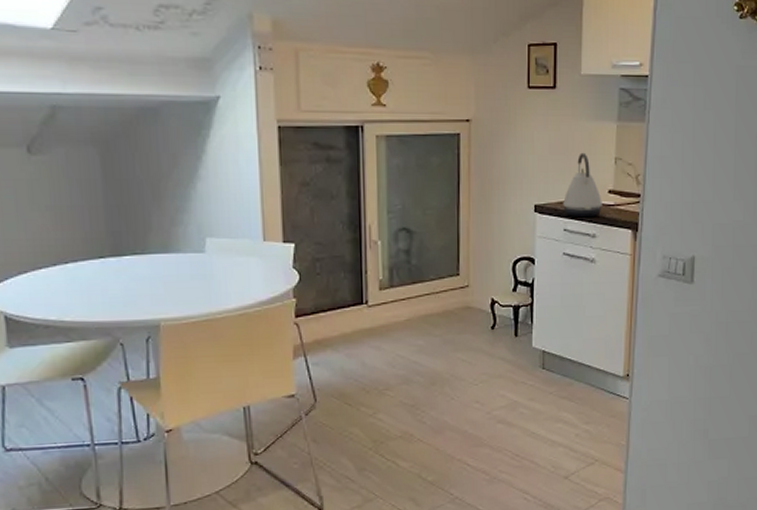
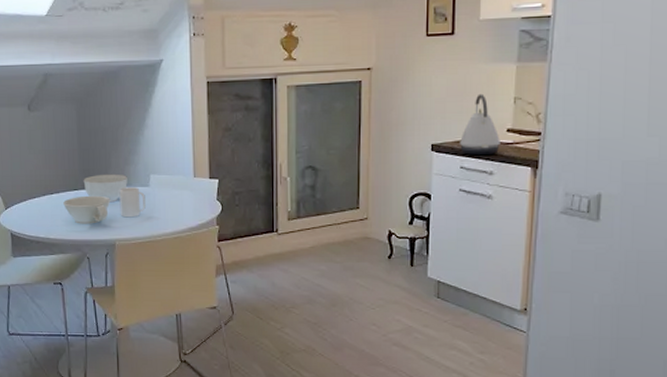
cup: none [84,264,152,302] -> present [63,195,111,224]
bowl: none [112,237,175,273] -> present [83,173,128,203]
mug: none [163,254,200,292] -> present [119,187,146,218]

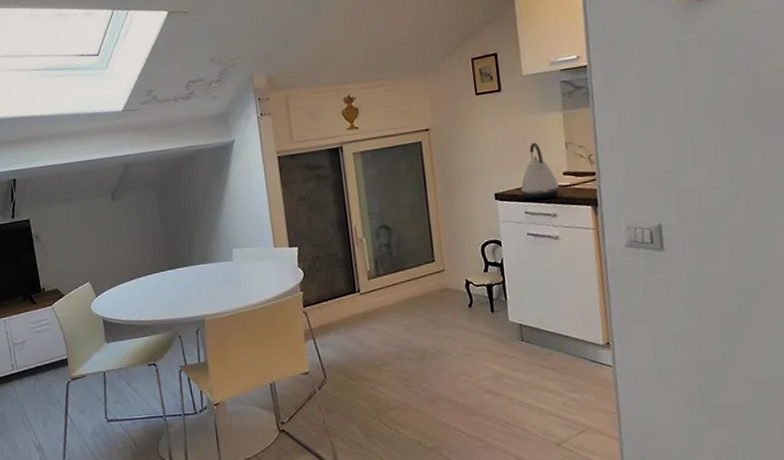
cup: present [63,195,111,224] -> none [151,274,197,304]
bowl: present [83,173,128,203] -> none [169,251,212,280]
mug: present [119,187,146,218] -> none [204,262,231,293]

